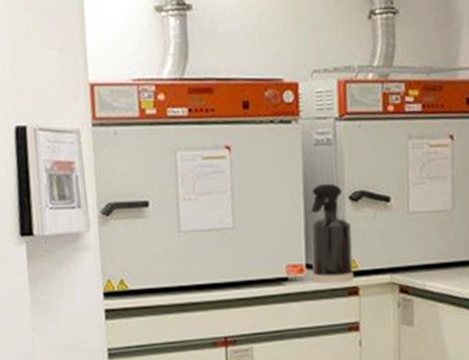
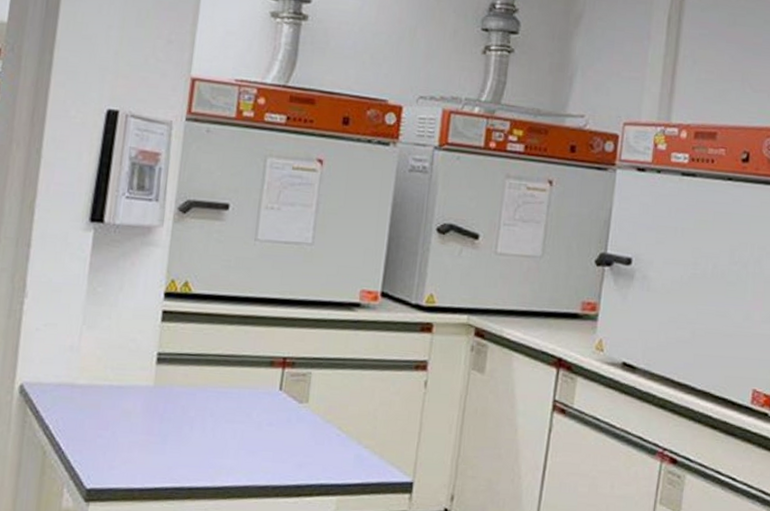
spray bottle: present [311,183,353,285] -> none [385,211,435,318]

